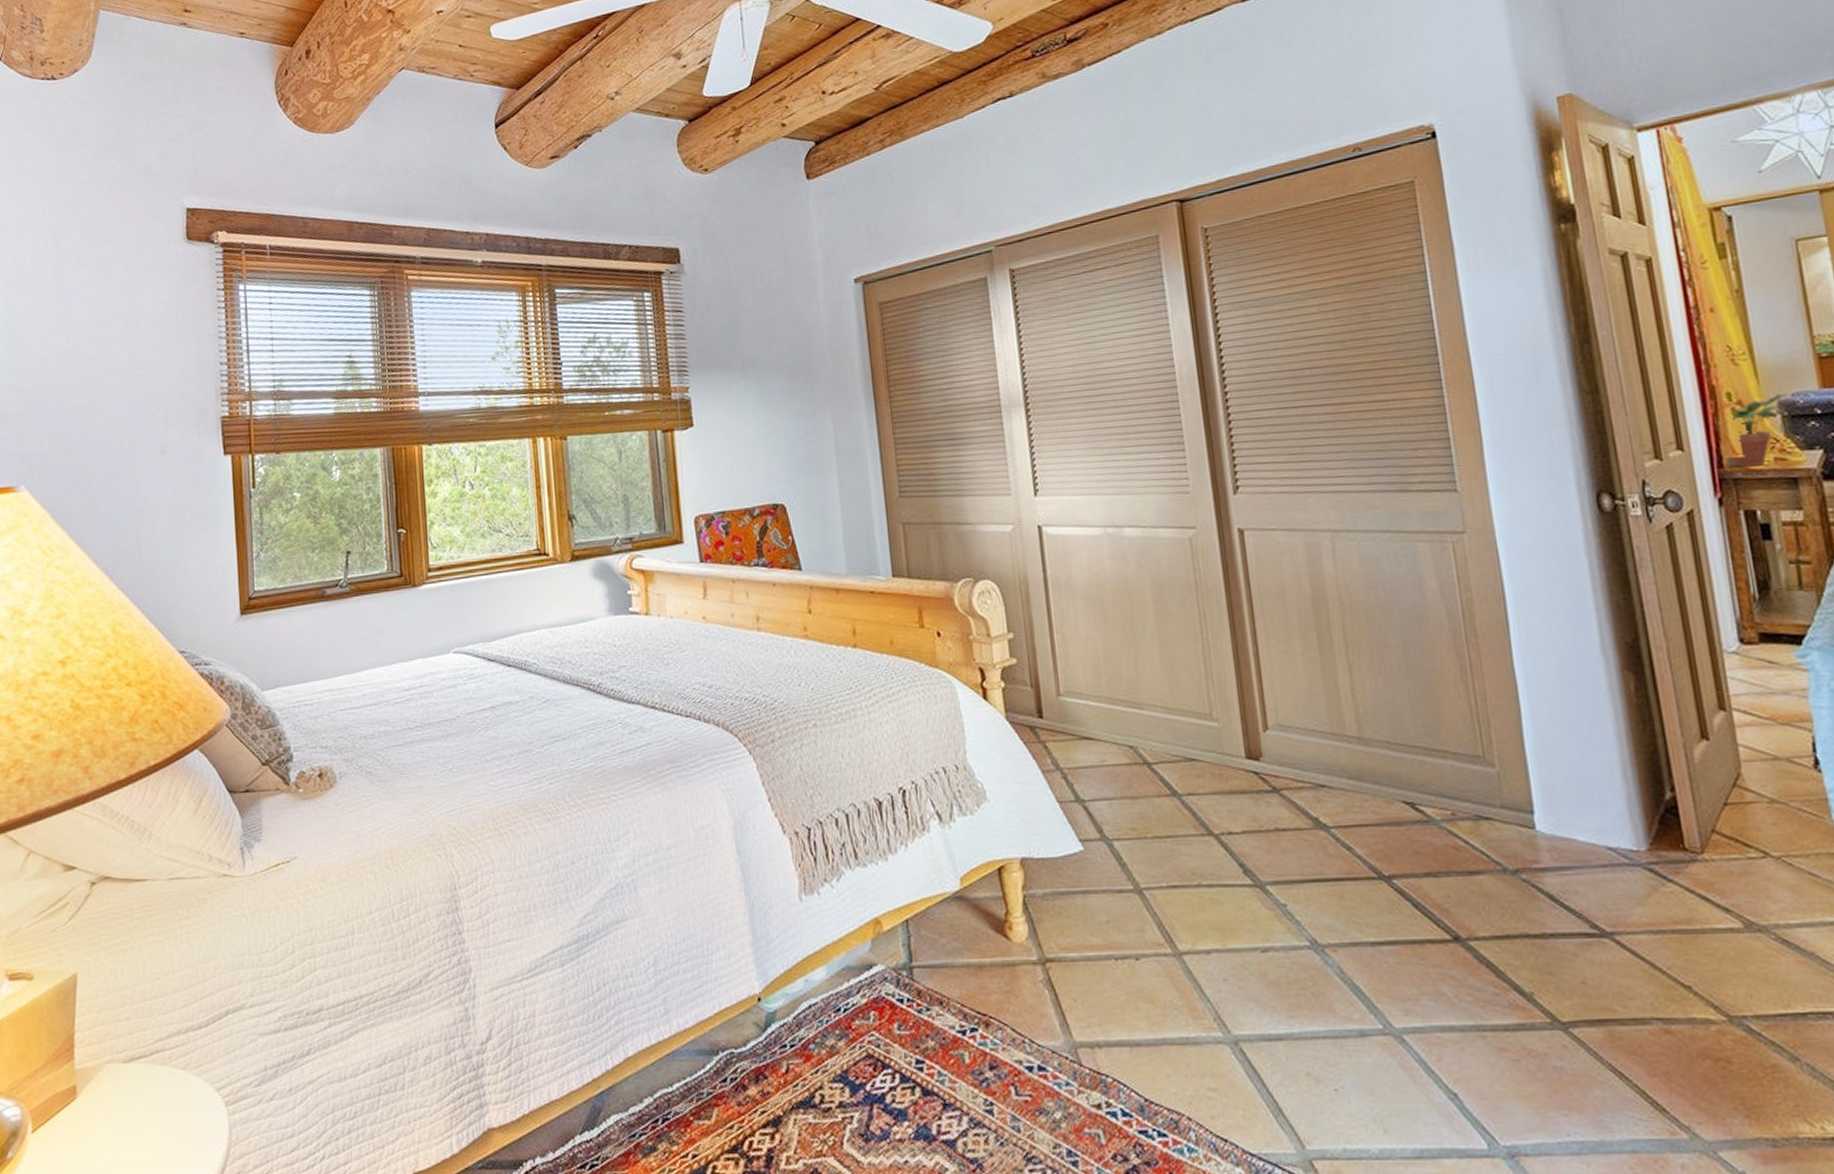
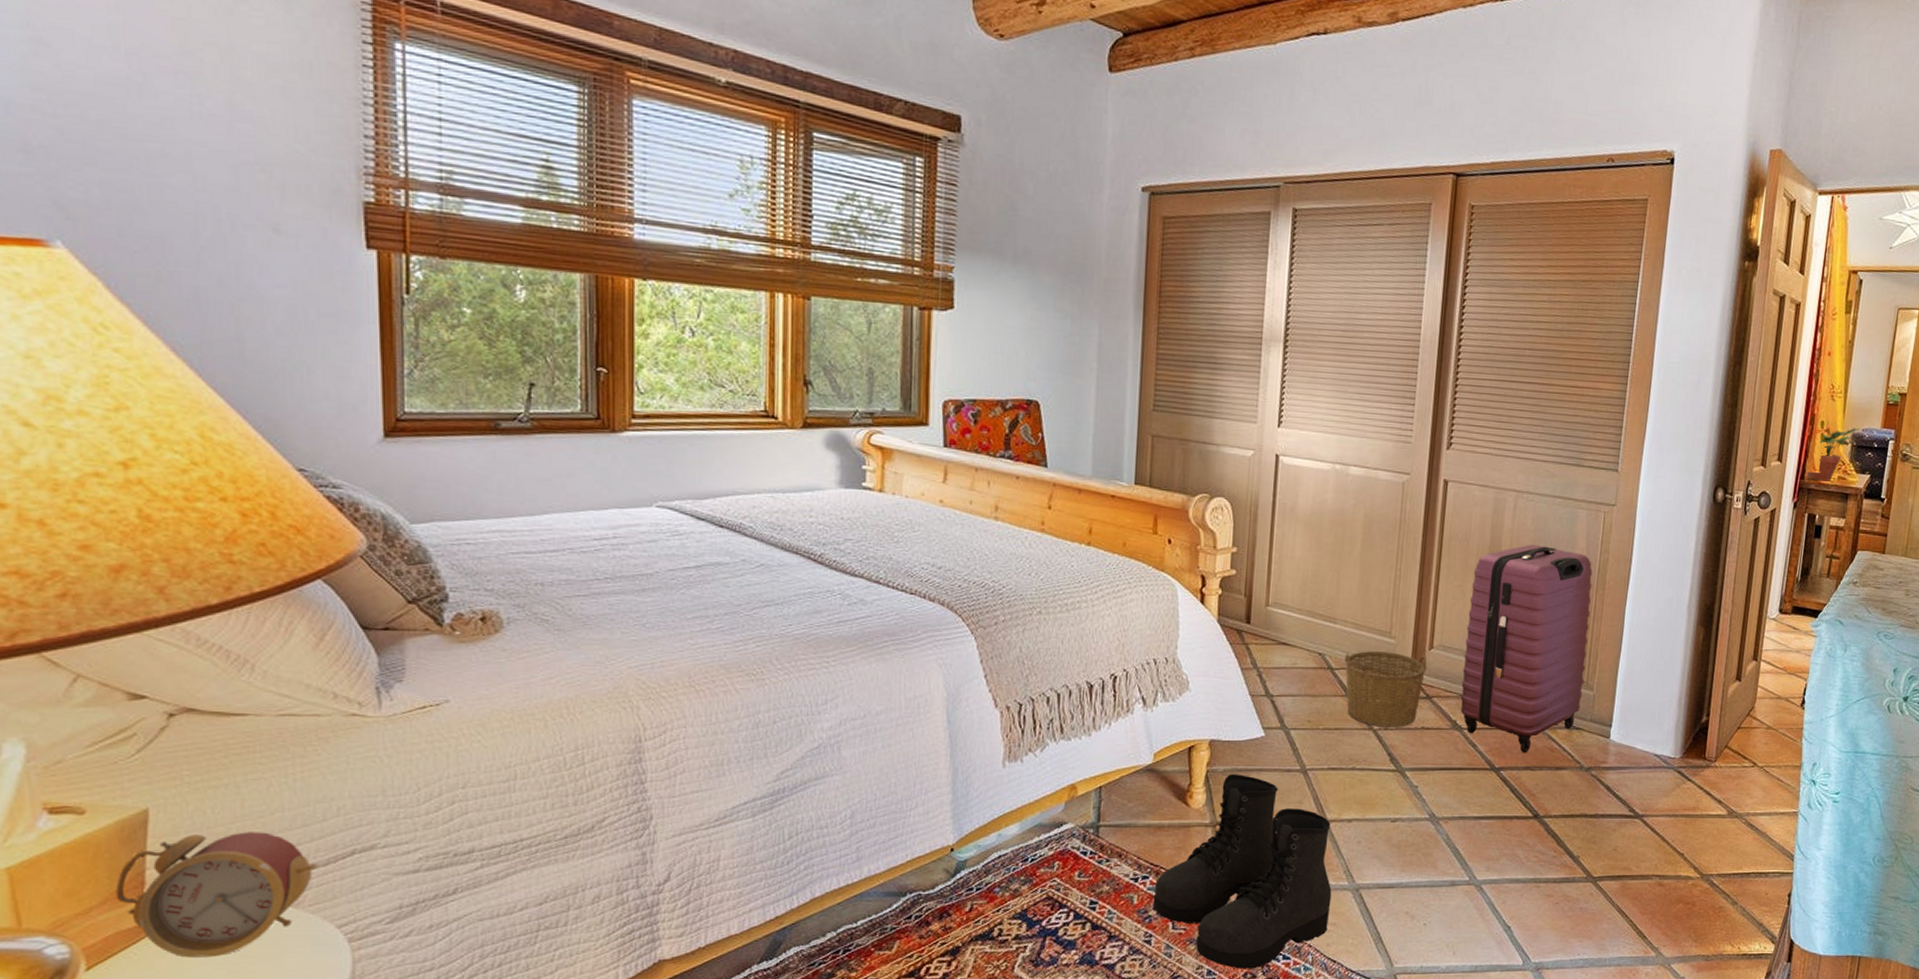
alarm clock: none [53,993,200,1121] -> present [115,832,317,958]
boot: none [986,898,1208,1149] -> present [1153,774,1332,969]
basket: none [1161,738,1266,832] -> present [1344,651,1427,728]
suitcase: none [1299,591,1483,855] -> present [1460,544,1593,754]

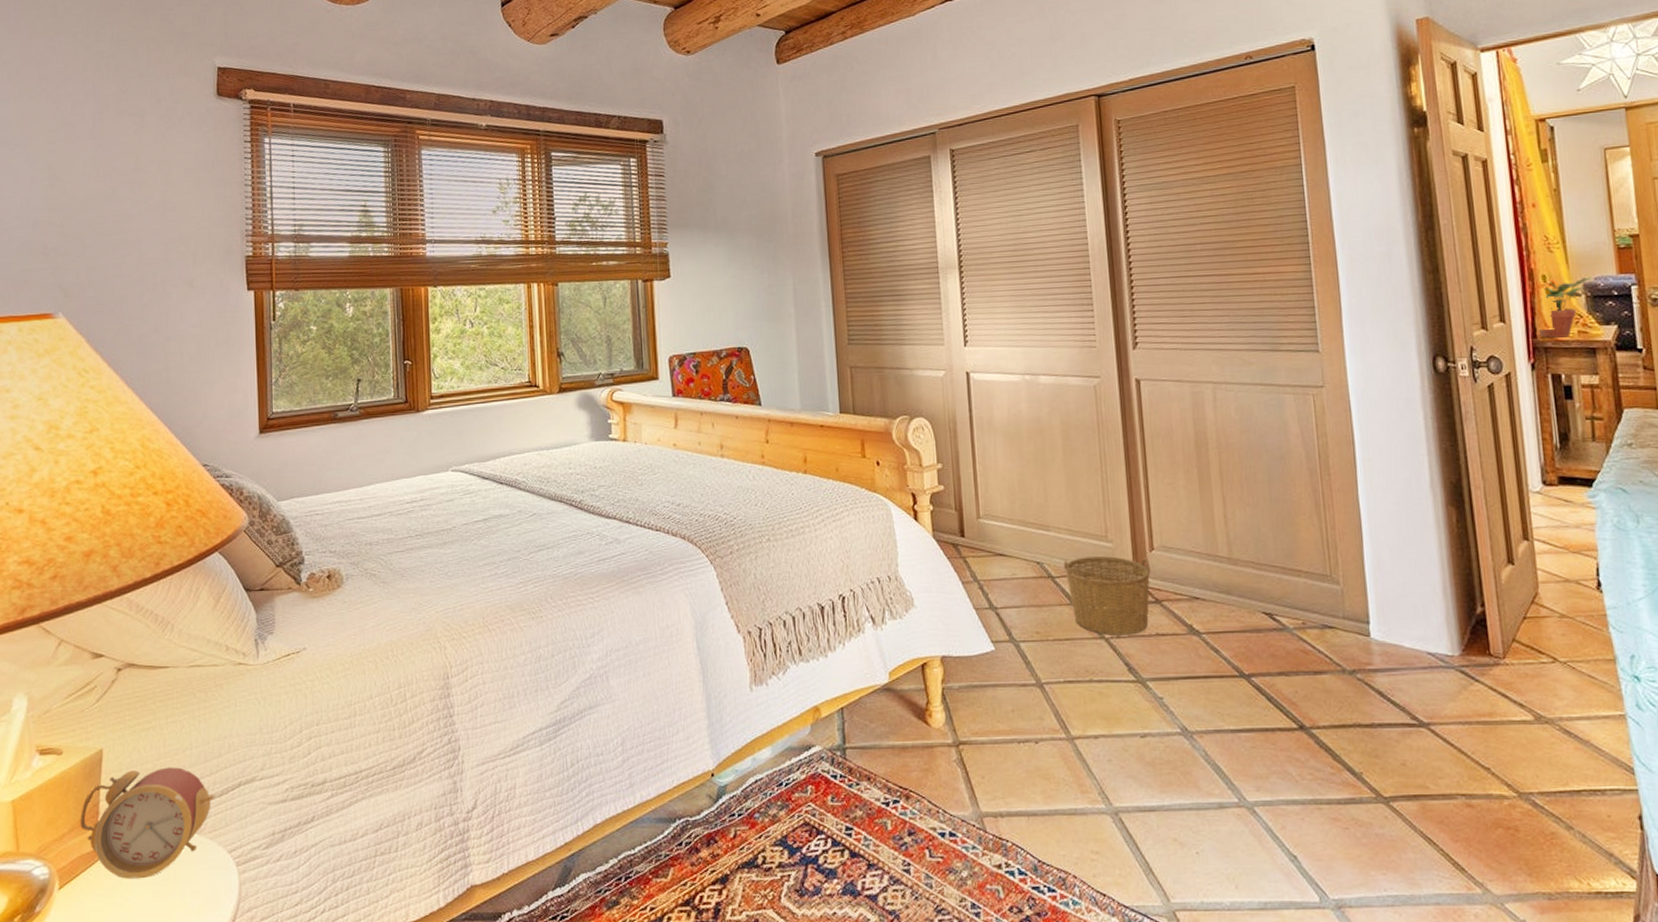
boot: present [1153,774,1332,969] -> none [906,691,1091,902]
suitcase: present [1460,544,1593,754] -> none [1183,435,1329,658]

